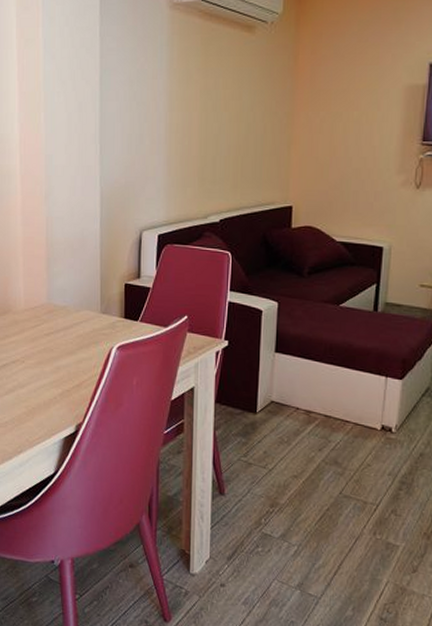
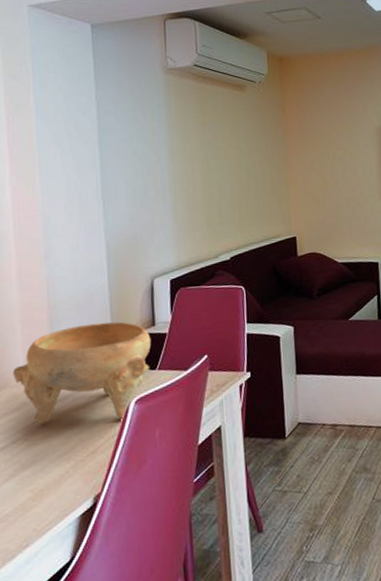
decorative bowl: none [15,266,136,362] -> present [13,321,152,425]

